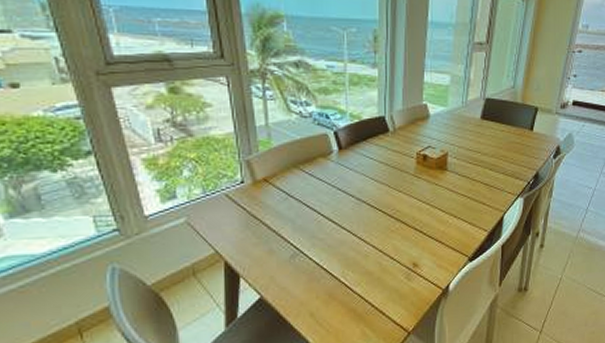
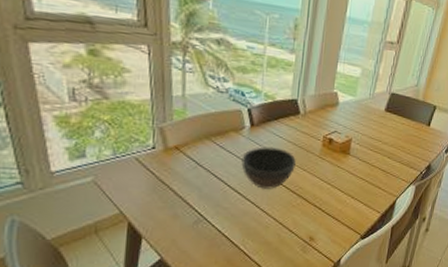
bowl: none [333,170,390,216] -> present [241,147,296,189]

